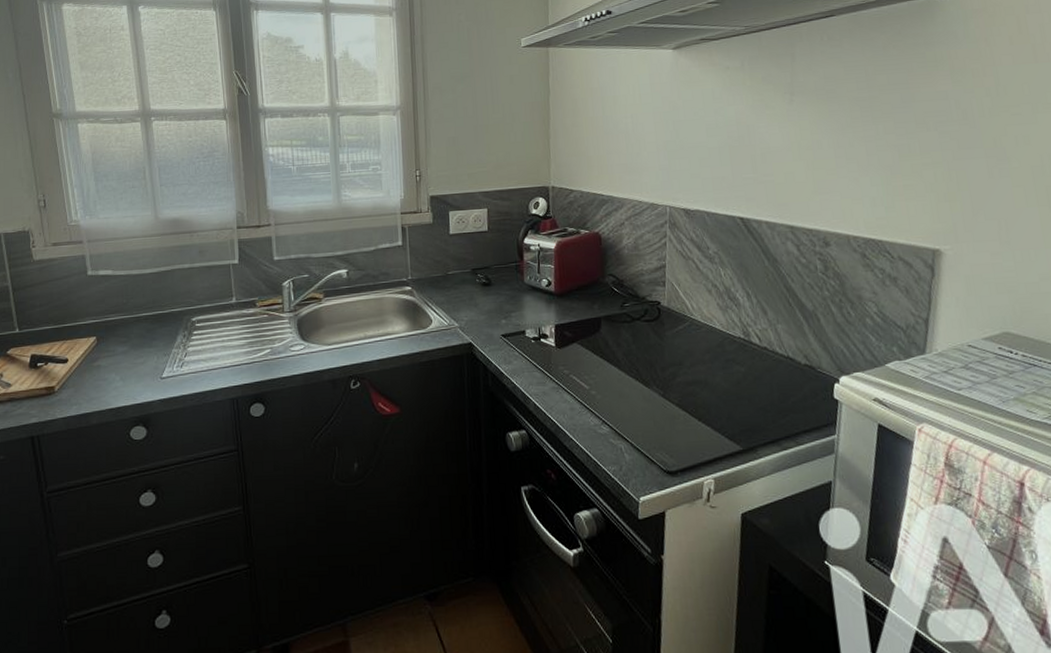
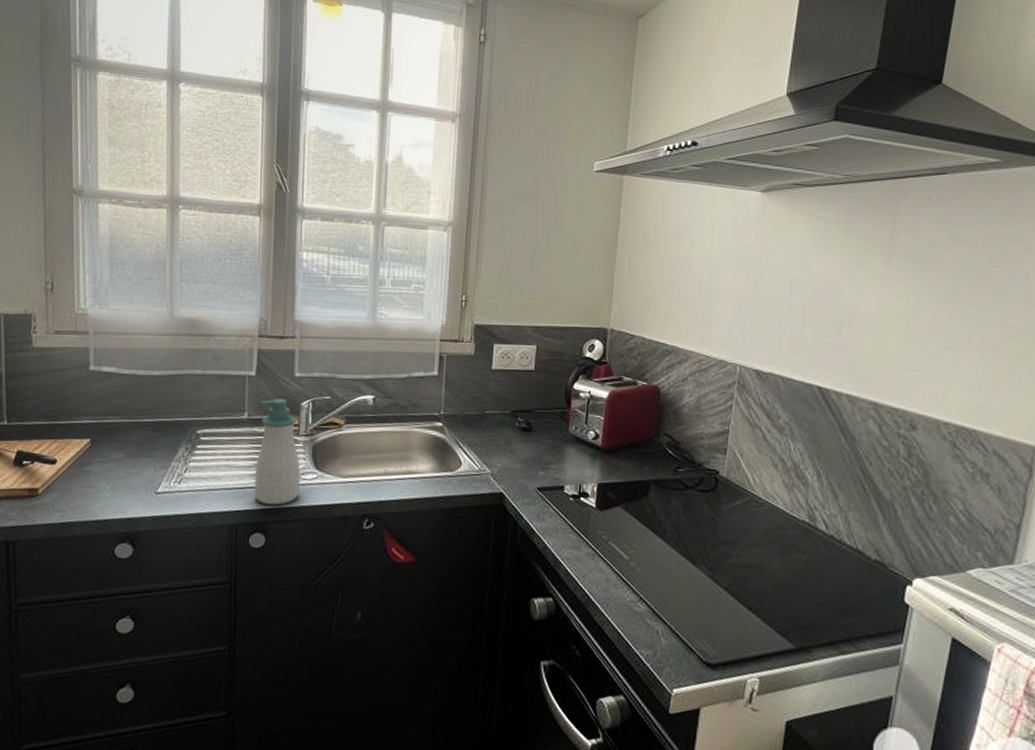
soap bottle: none [247,281,291,378] -> present [254,399,301,506]

